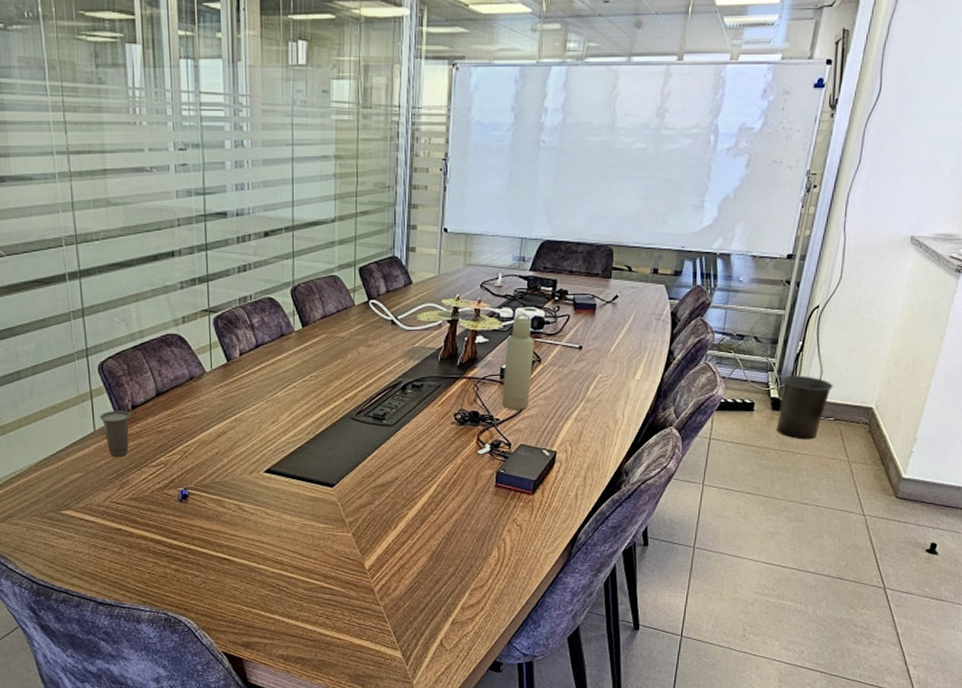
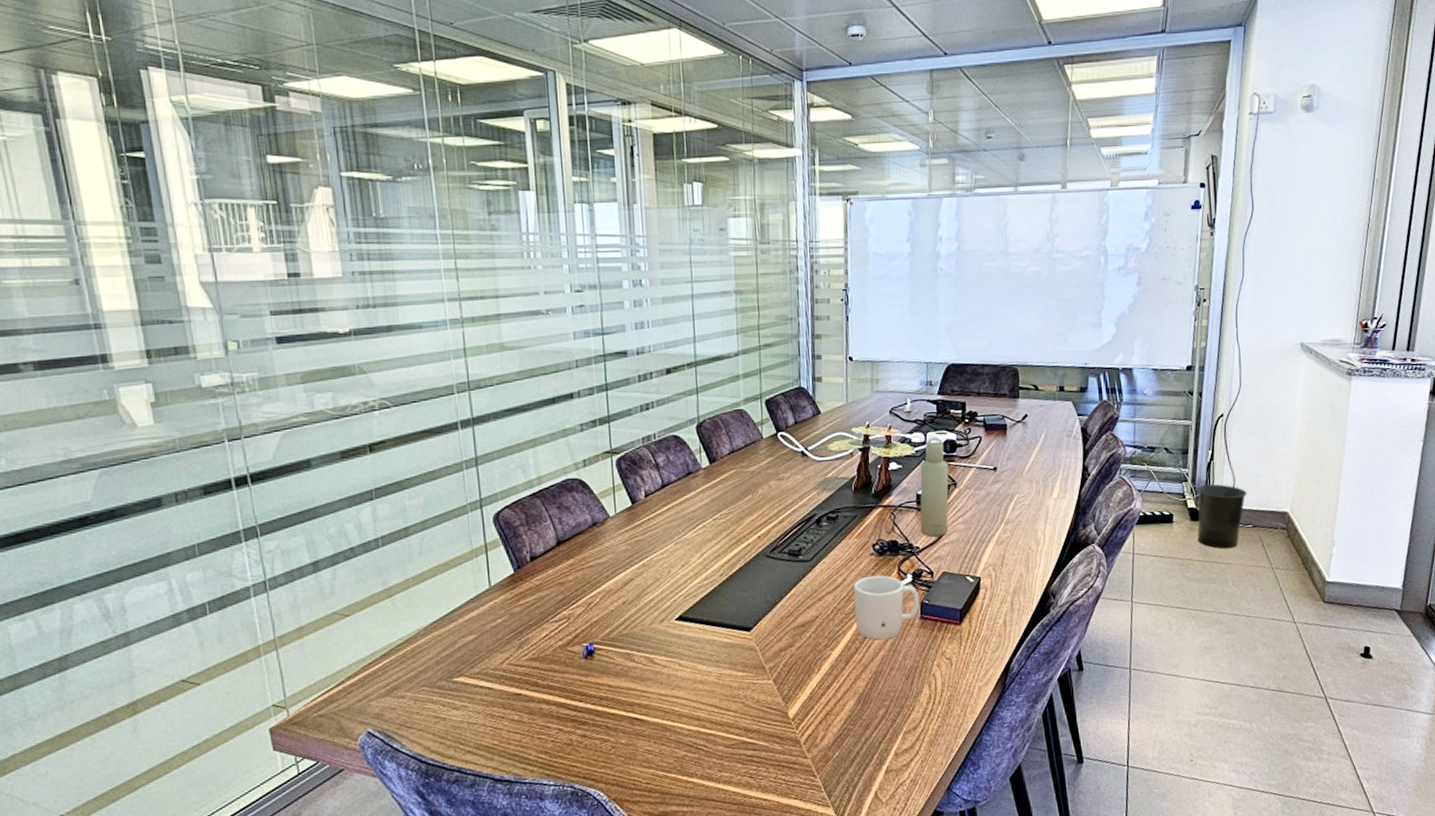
cup: present [99,410,131,457] -> none [495,562,529,614]
mug: none [432,443,496,504] -> present [853,575,920,640]

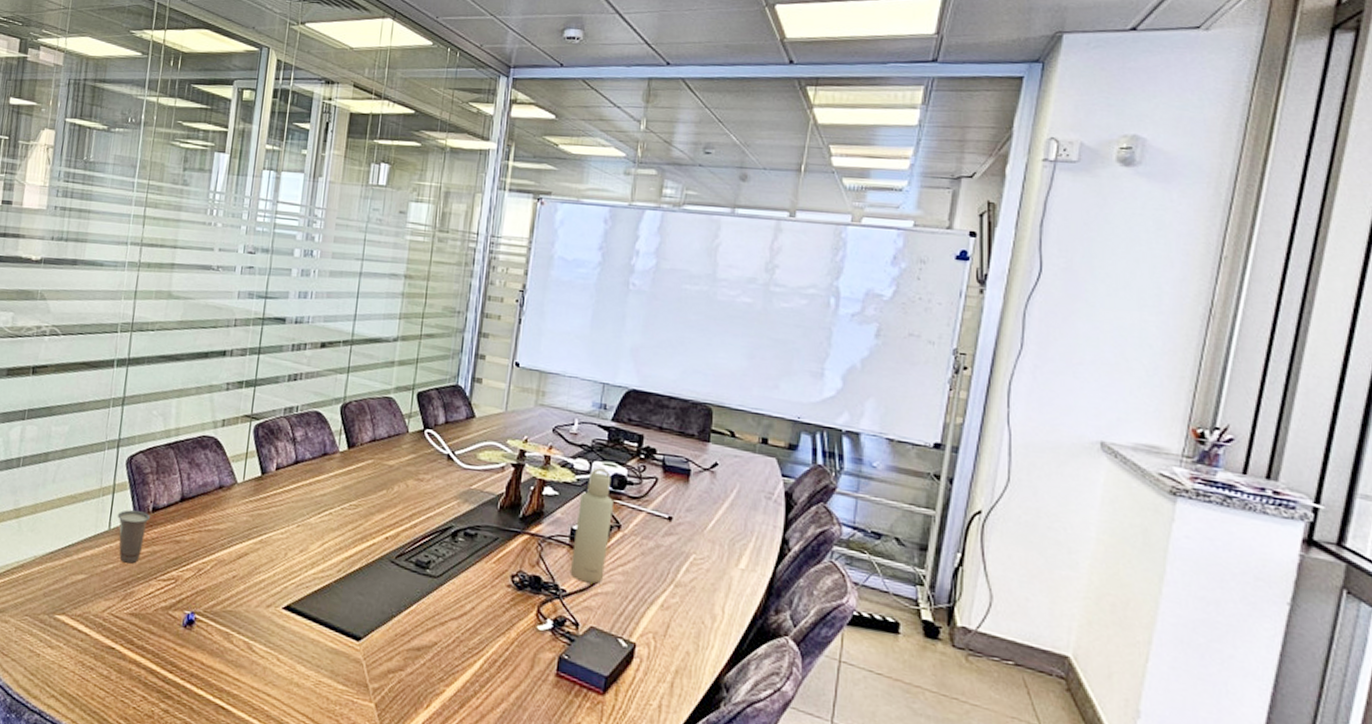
cup: none [495,562,529,614] -> present [117,509,150,564]
mug: present [853,575,920,640] -> none [478,610,558,691]
waste bin: present [1197,484,1247,549] -> none [931,594,1009,686]

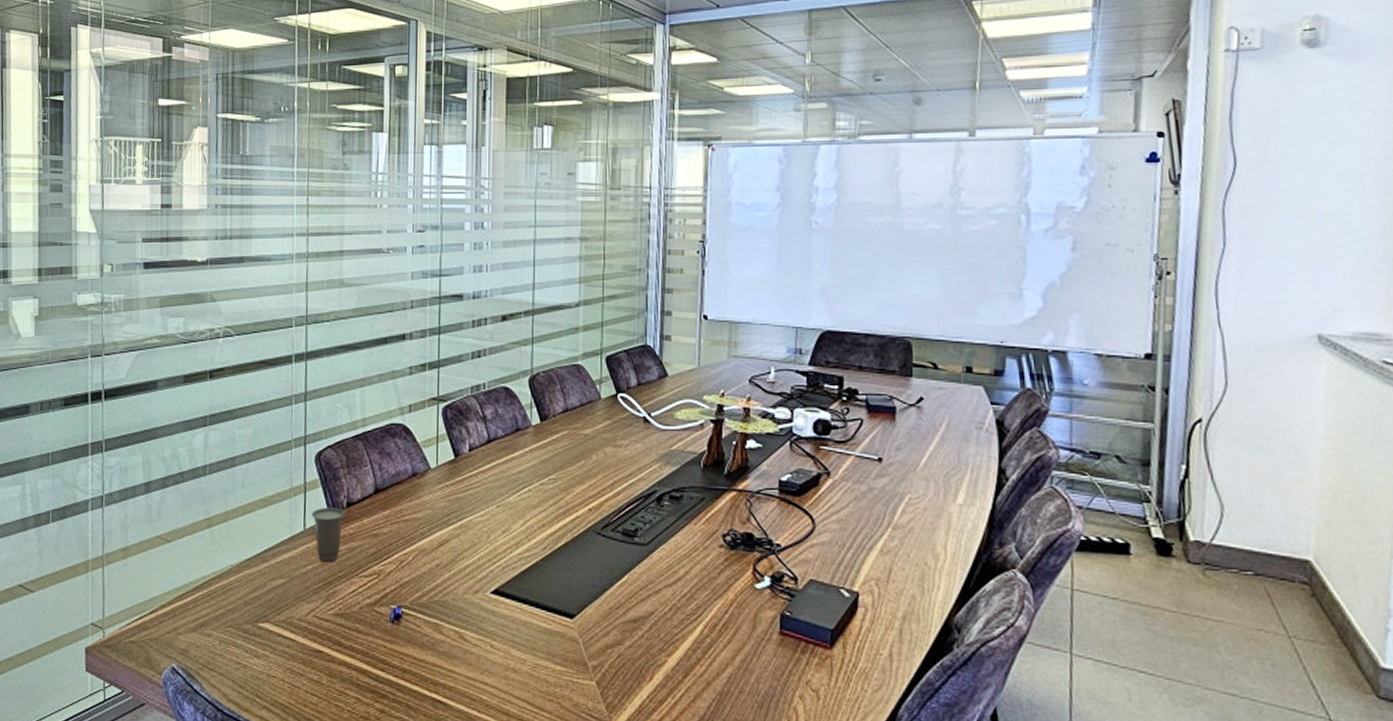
bottle: present [569,467,613,584] -> none [782,415,820,535]

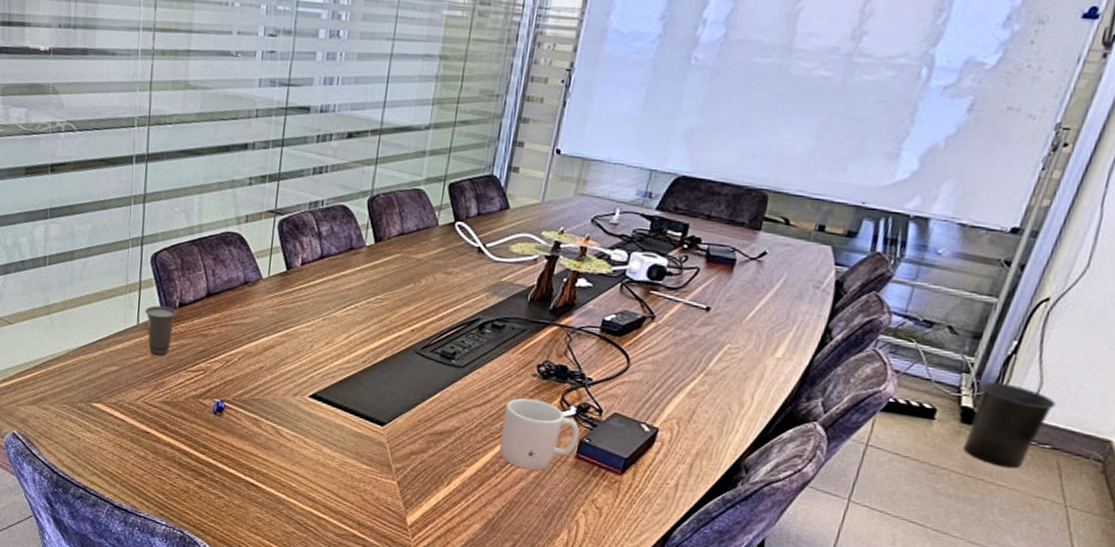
mug: none [697,572,779,654] -> present [499,397,580,471]
waste bin: none [1165,509,1243,601] -> present [963,381,1056,468]

